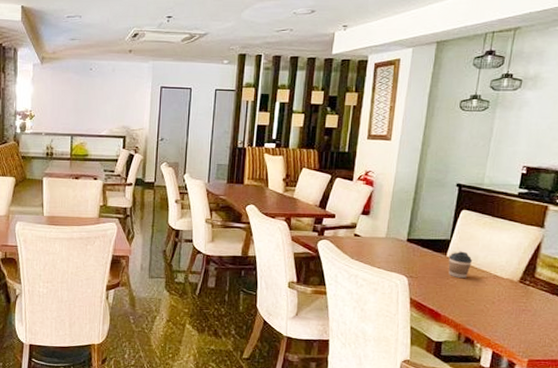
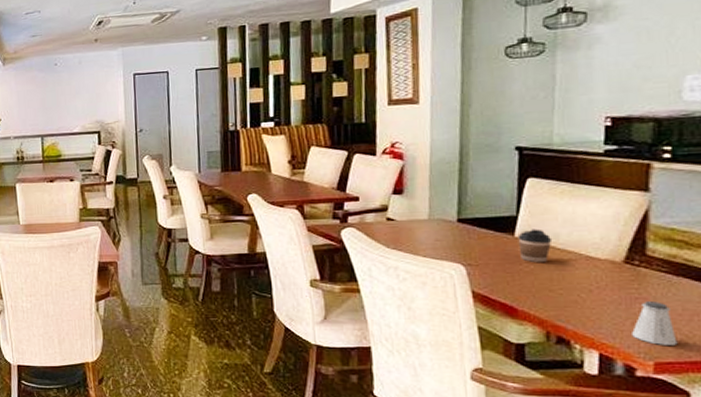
saltshaker: none [517,313,546,347] -> present [632,302,678,345]

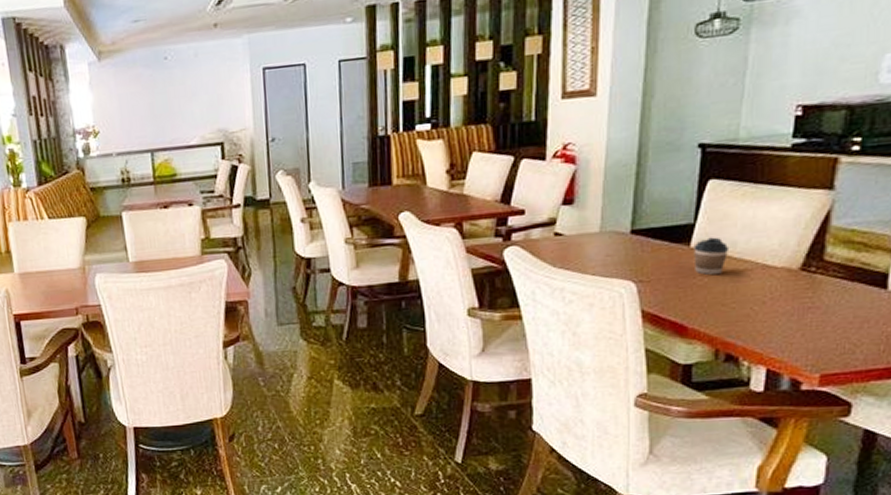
saltshaker: present [632,302,678,345] -> none [801,310,845,356]

